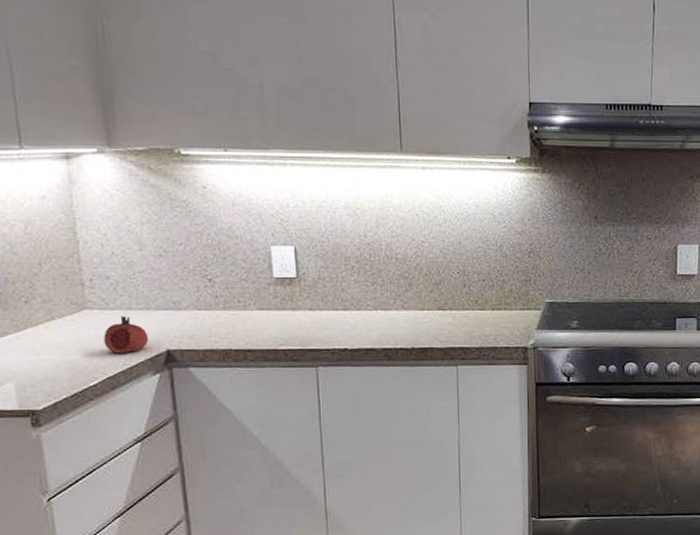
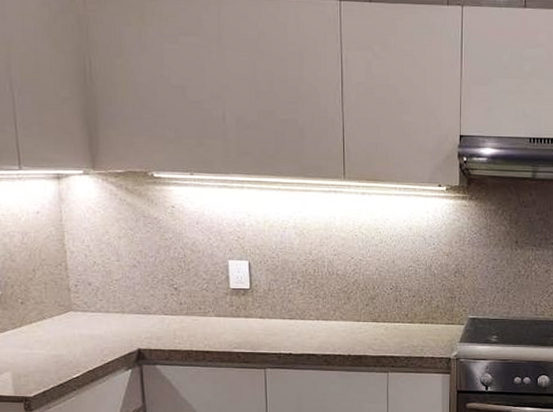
fruit: present [104,315,149,353] -> none [85,317,123,350]

